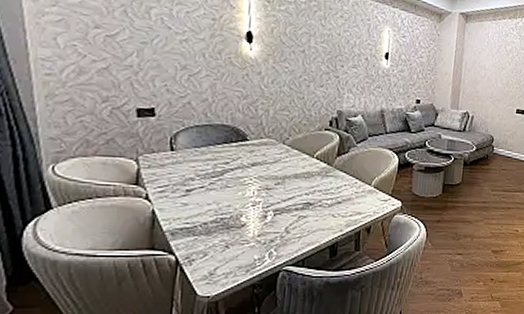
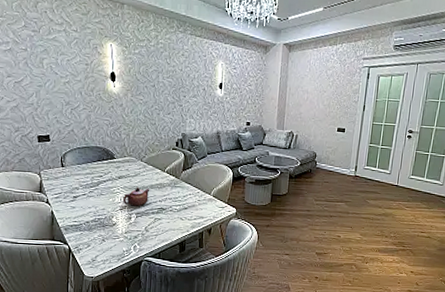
teapot: none [256,177,294,202] -> present [123,187,150,207]

